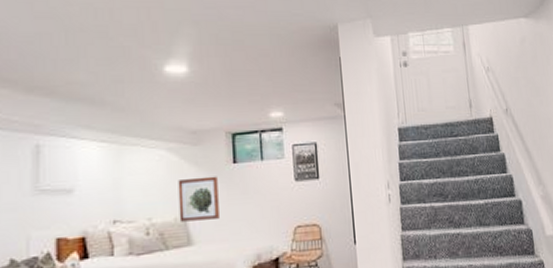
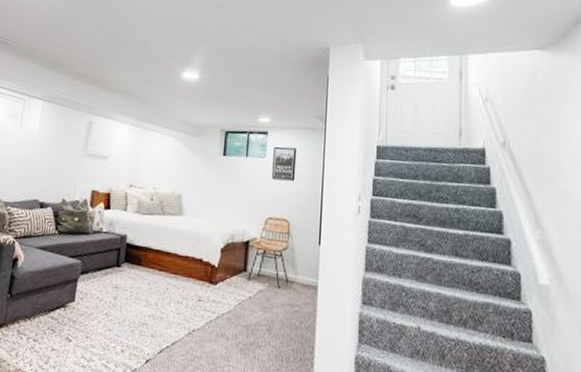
wall art: present [178,176,219,222] -> none [176,162,209,198]

